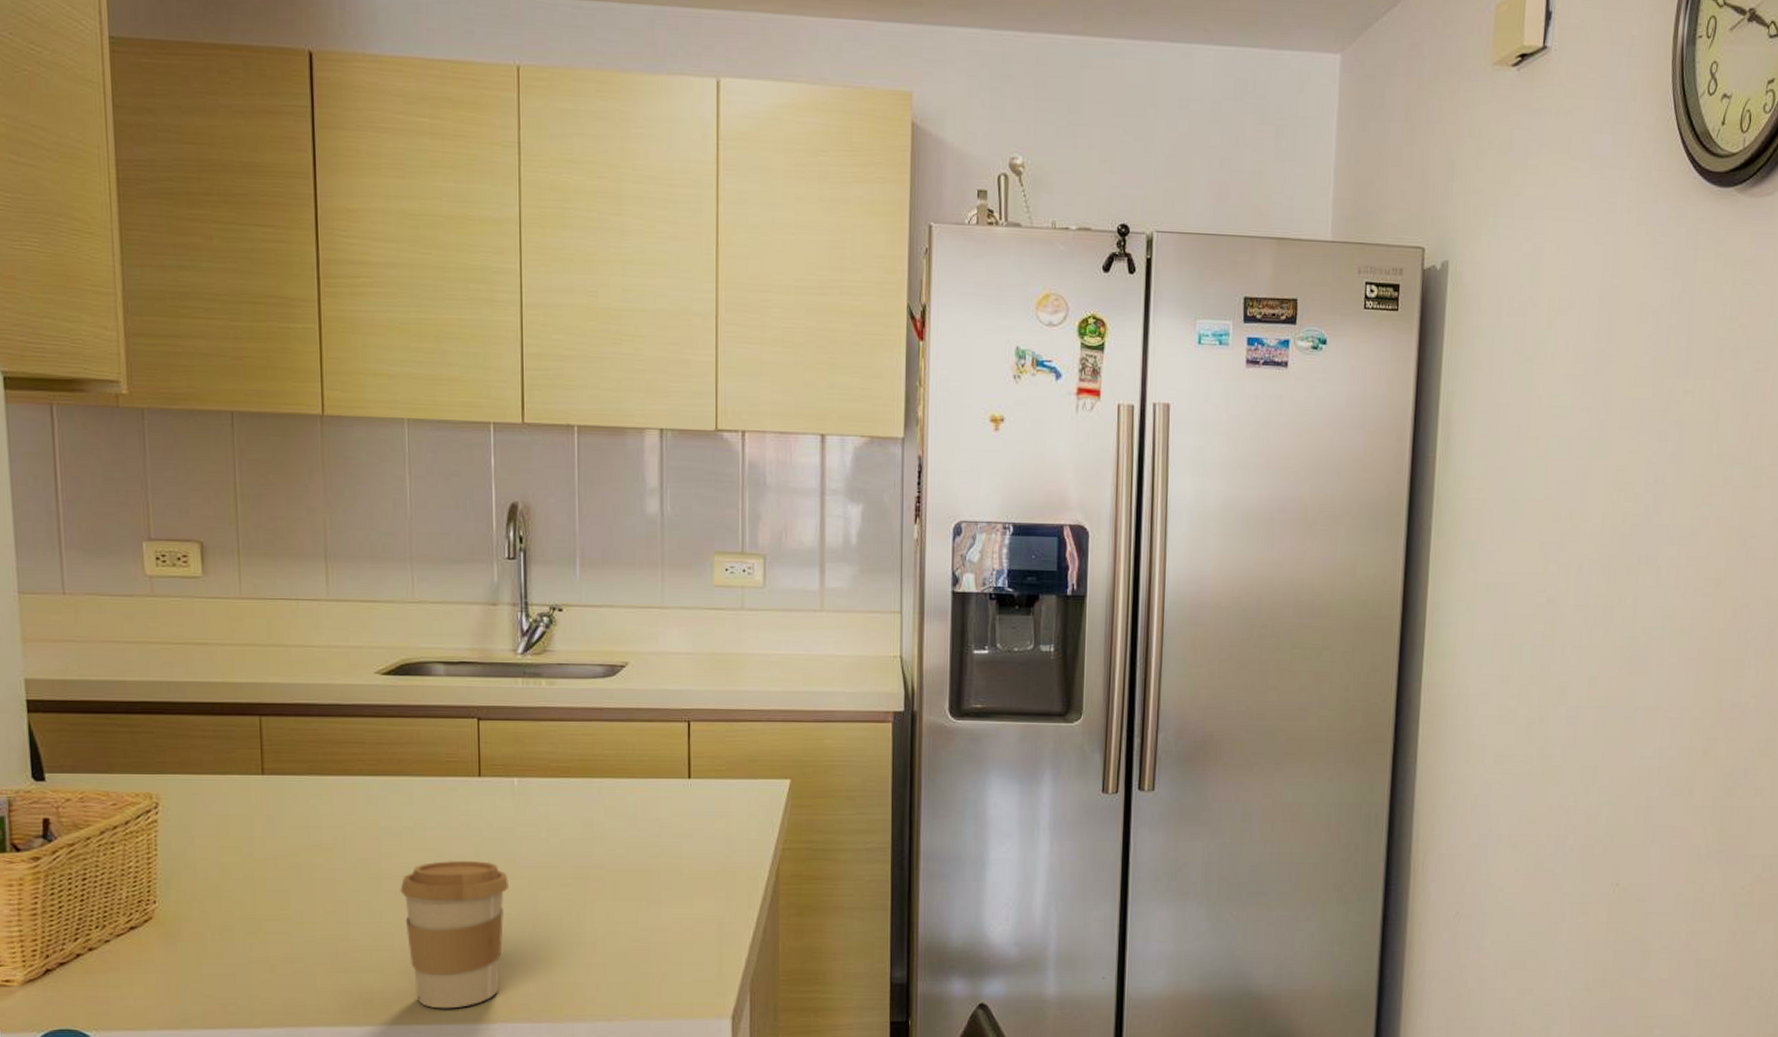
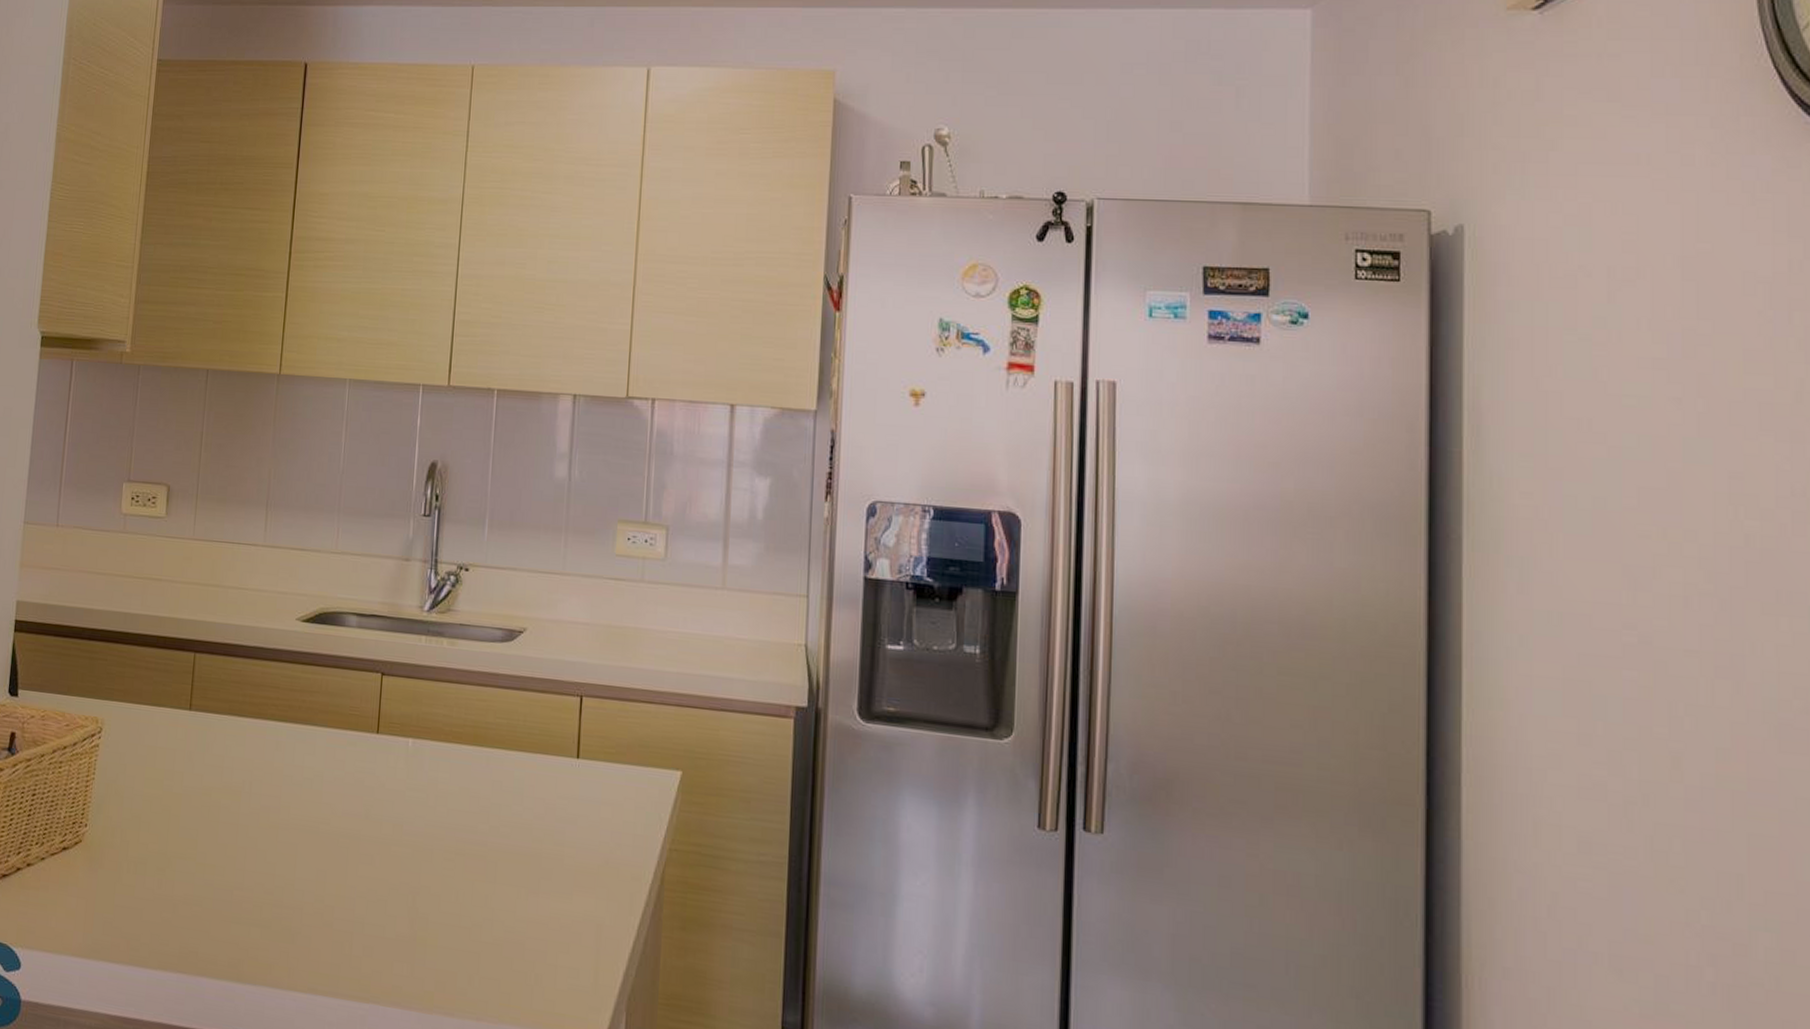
coffee cup: present [400,860,508,1009] -> none [294,817,394,980]

